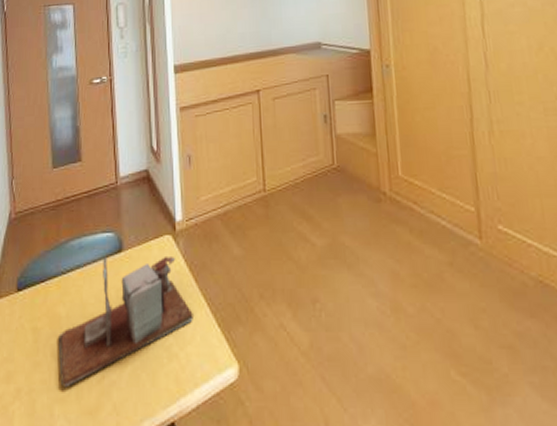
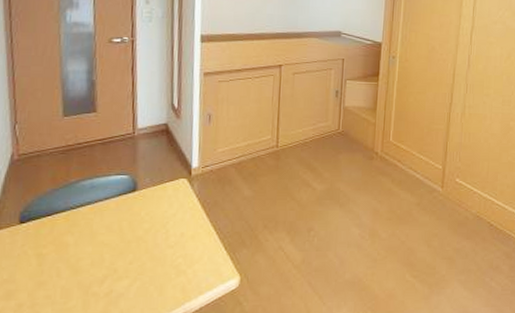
desk organizer: present [58,255,193,388] -> none [65,194,203,301]

